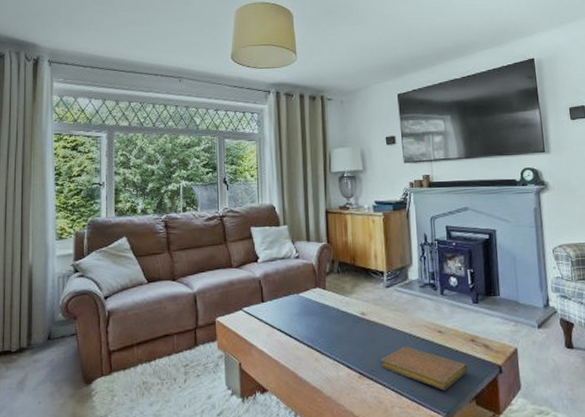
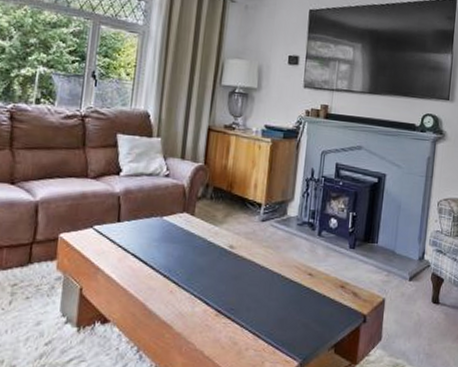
notebook: present [381,346,468,391] -> none [243,286,333,336]

